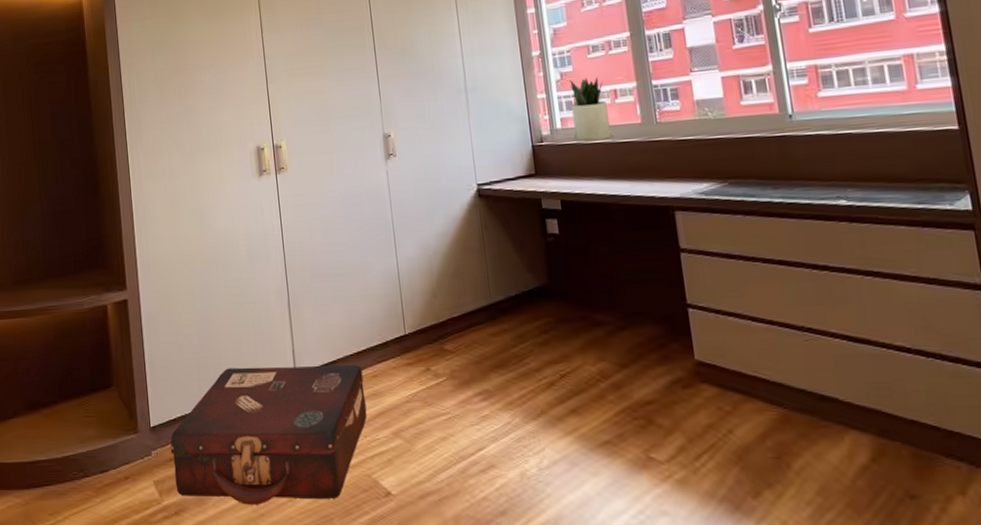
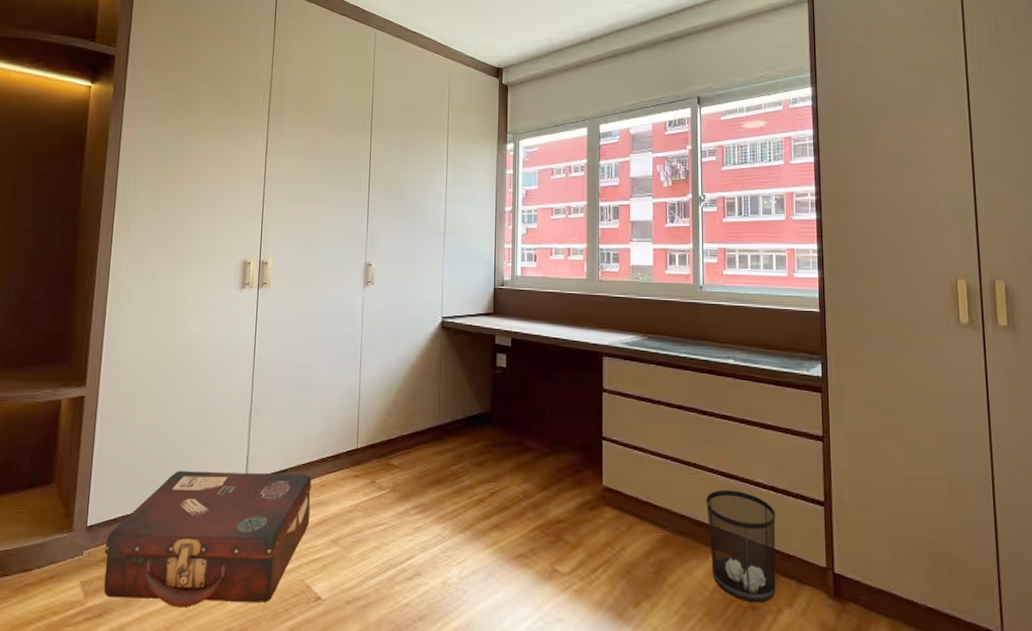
planter: present [569,77,615,142] -> none [528,235,564,290]
waste bin: none [830,357,941,491] -> present [706,490,776,603]

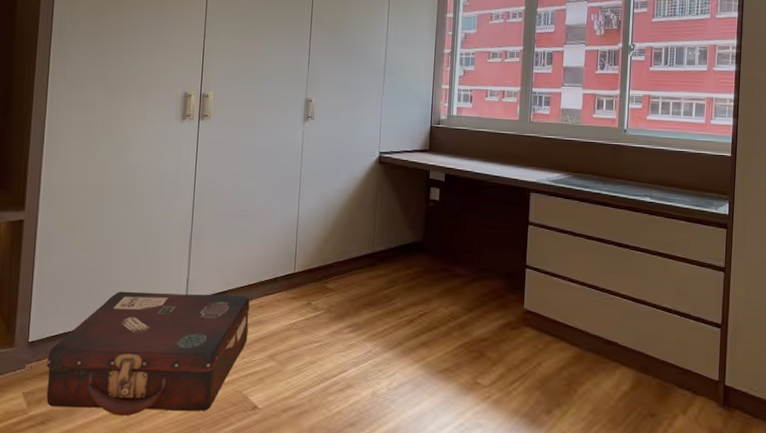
waste bin: present [706,490,776,603] -> none [617,313,678,411]

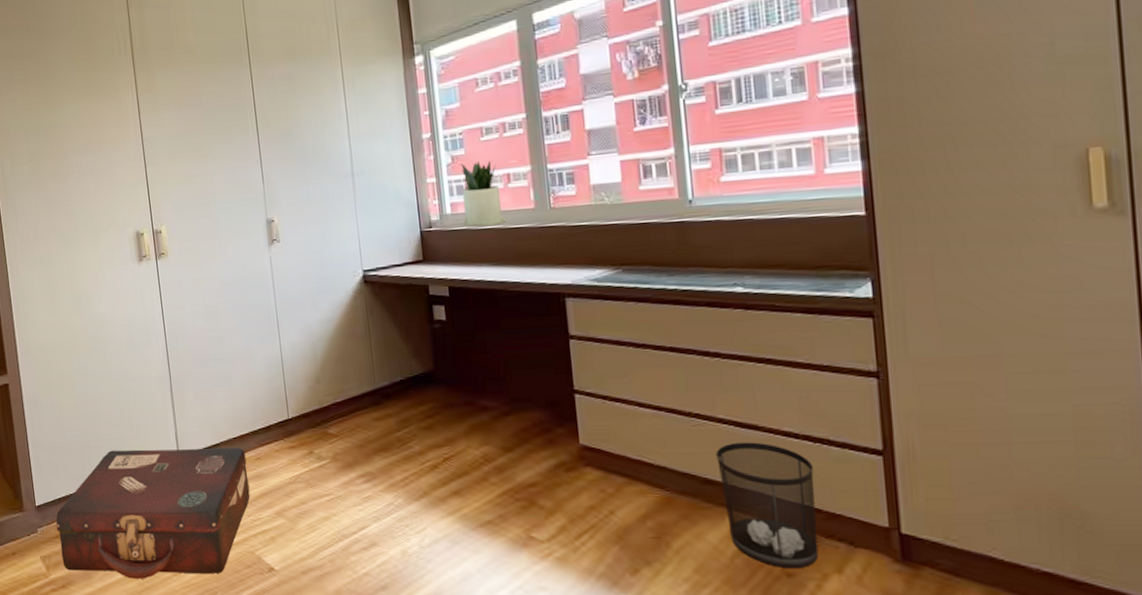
planter: none [463,77,497,130] -> present [461,160,507,228]
waste bin: none [617,313,678,411] -> present [716,442,819,569]

